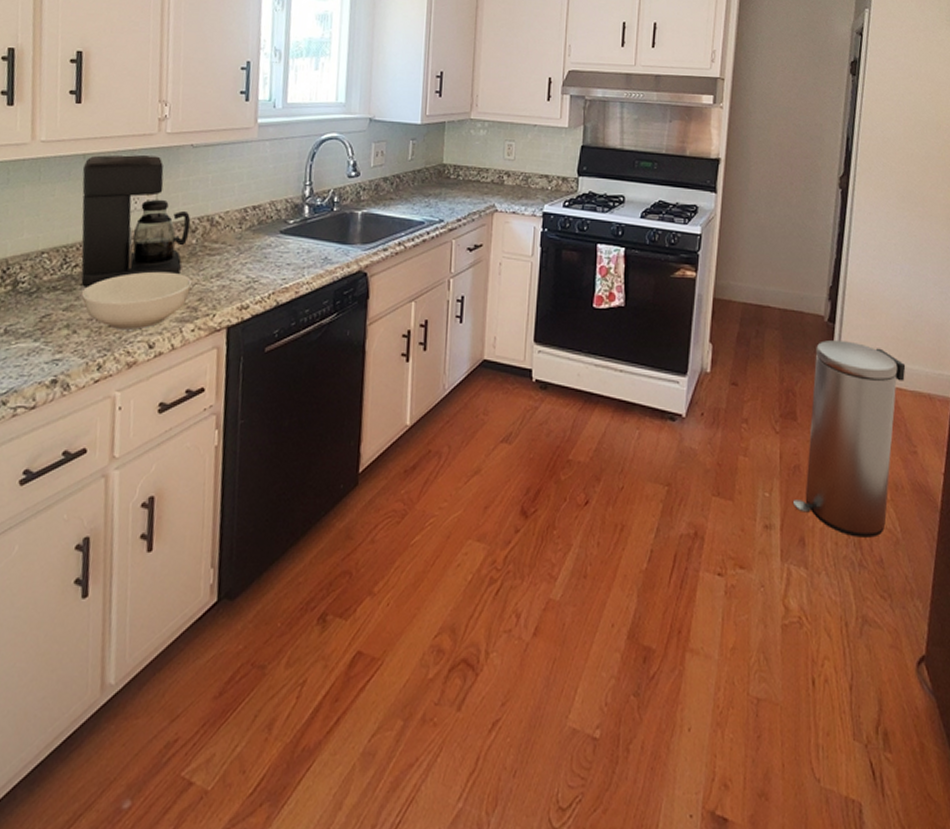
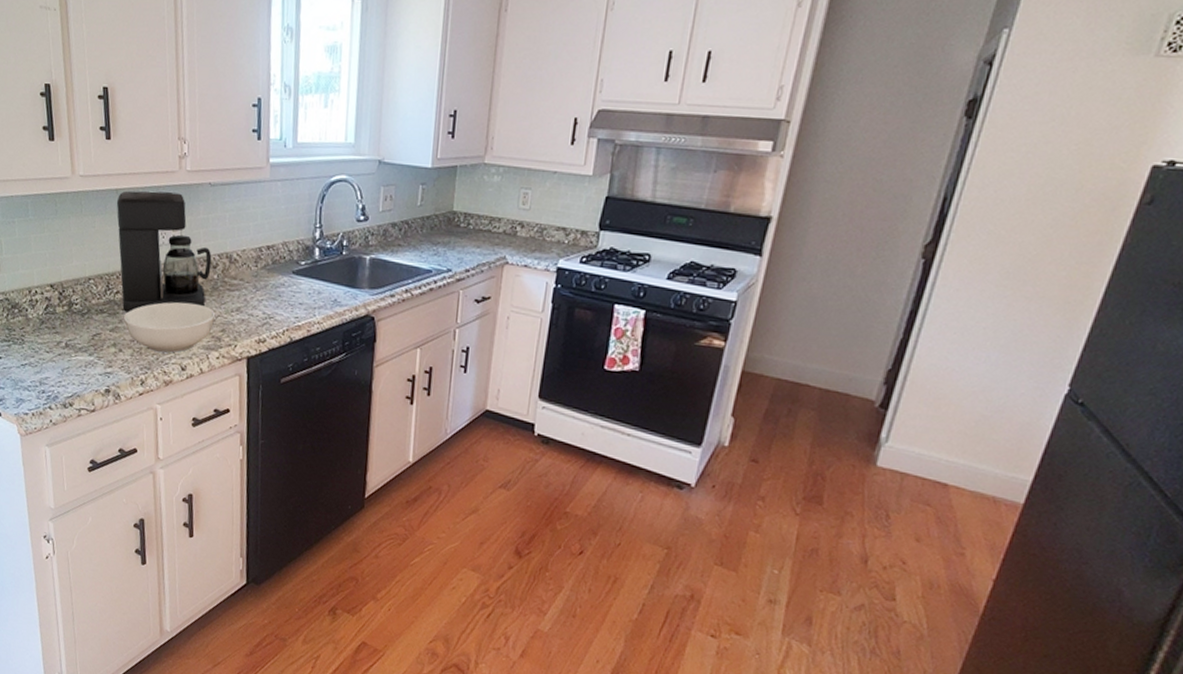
pedal bin: present [792,340,906,538] -> none [803,427,970,629]

